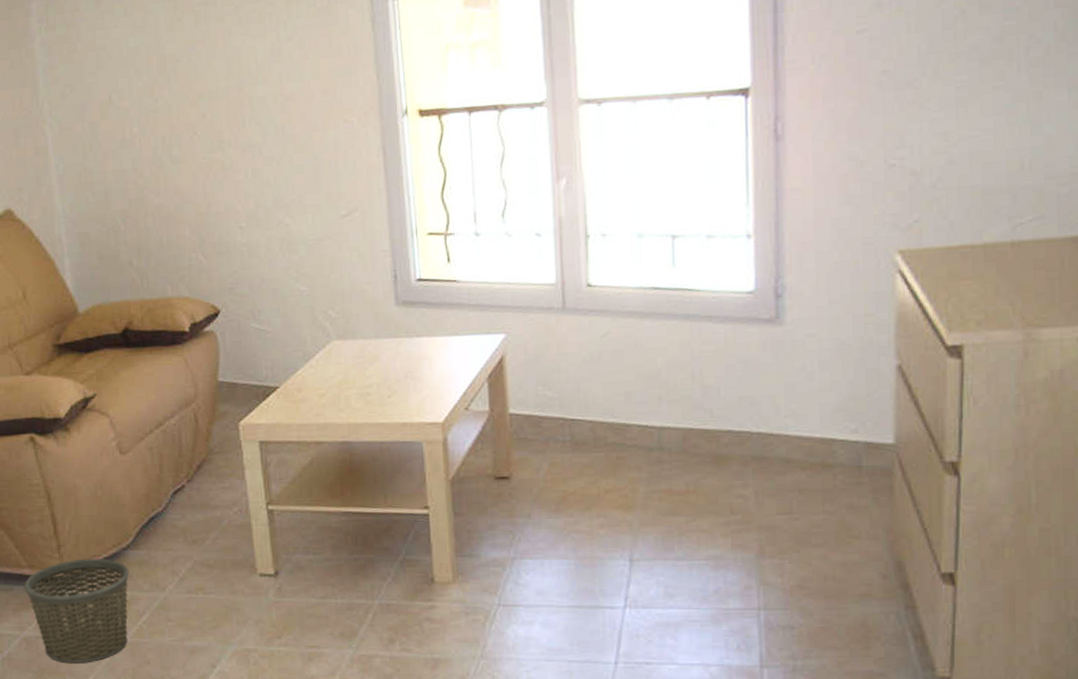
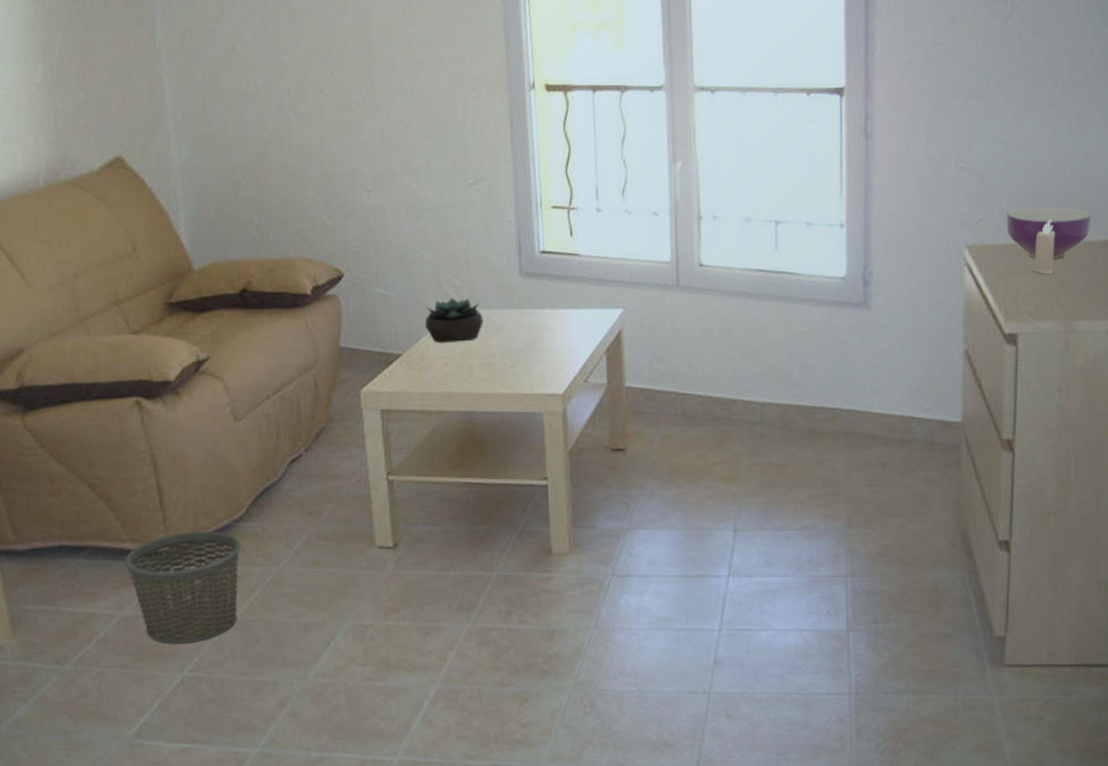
succulent plant: none [300,329,360,374] -> present [424,297,483,342]
bowl: none [947,200,1057,261] -> present [1006,205,1092,260]
candle: none [979,217,1010,279] -> present [1031,220,1055,275]

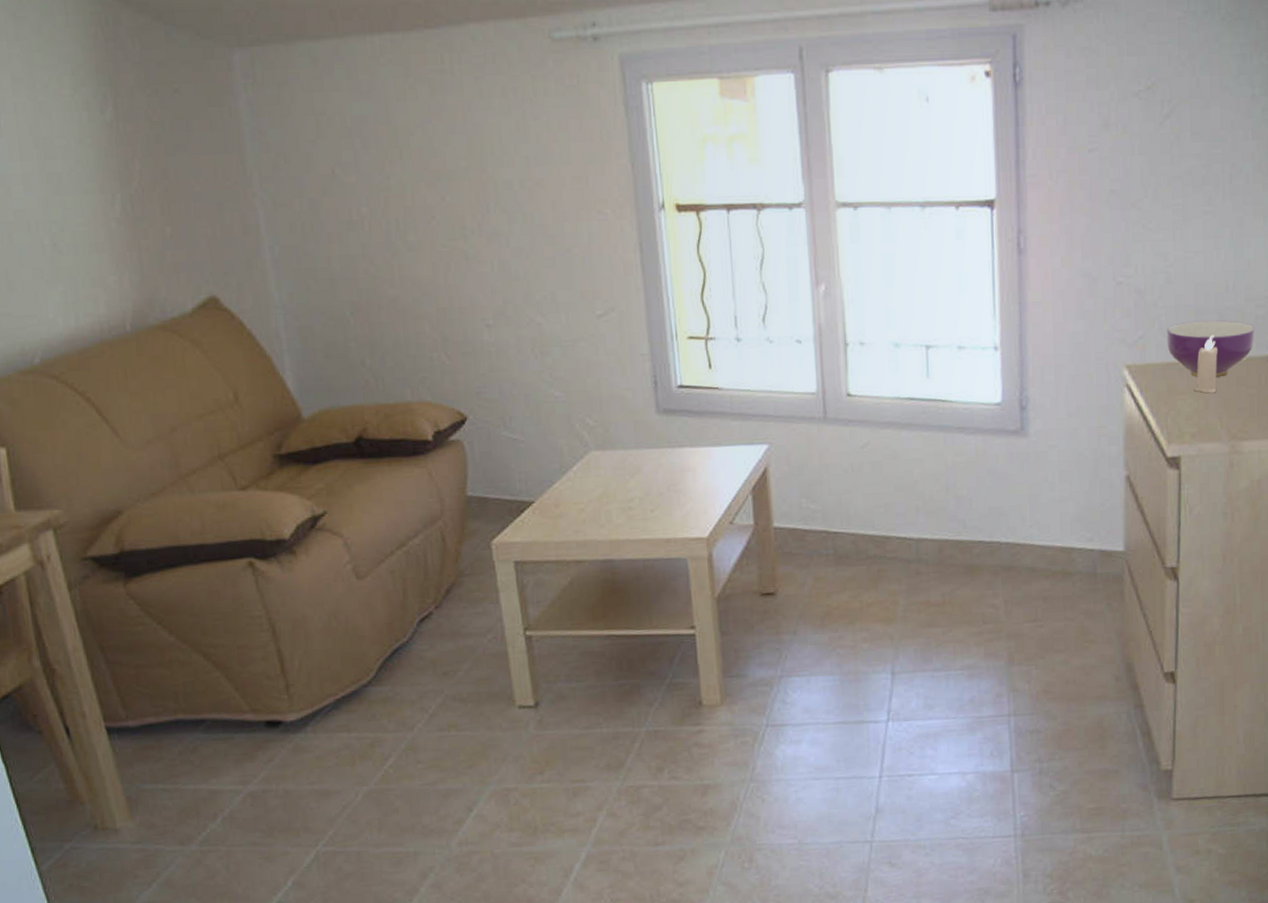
basket: present [124,531,241,644] -> none [246,697,372,818]
succulent plant: present [424,297,483,342] -> none [556,438,620,487]

